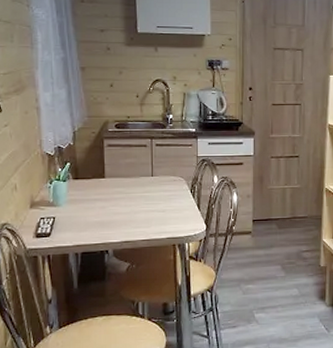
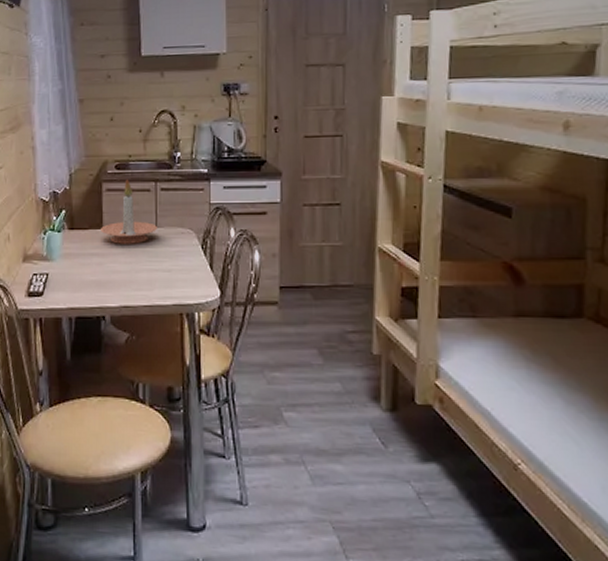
candle holder: none [103,136,153,191] -> present [101,179,157,244]

